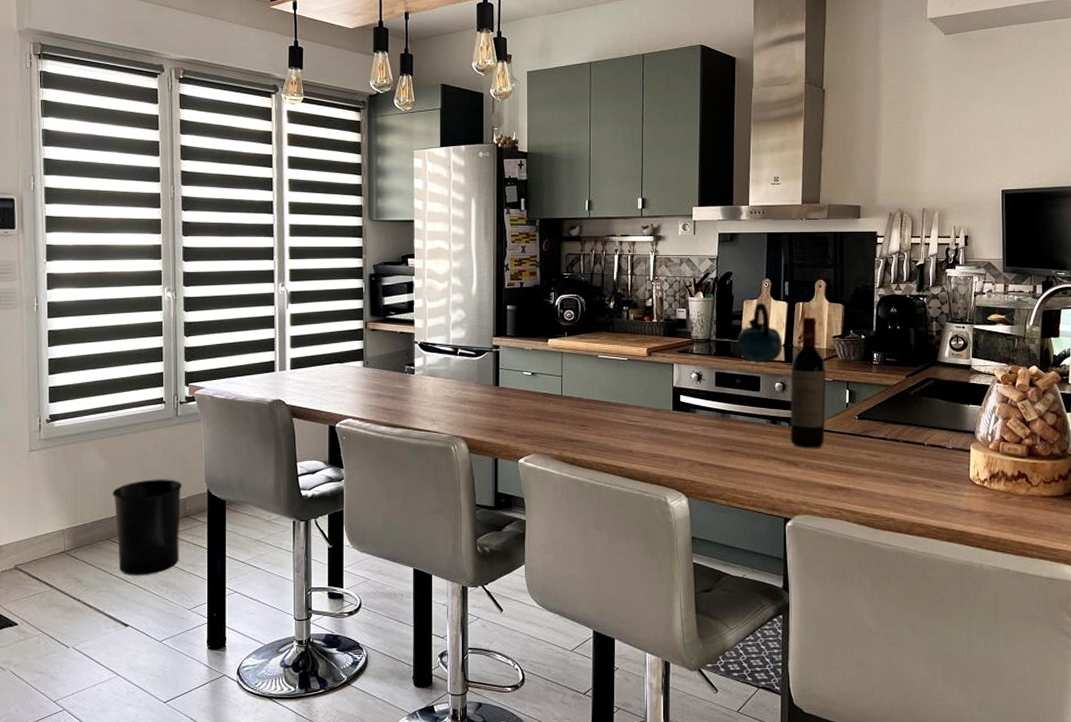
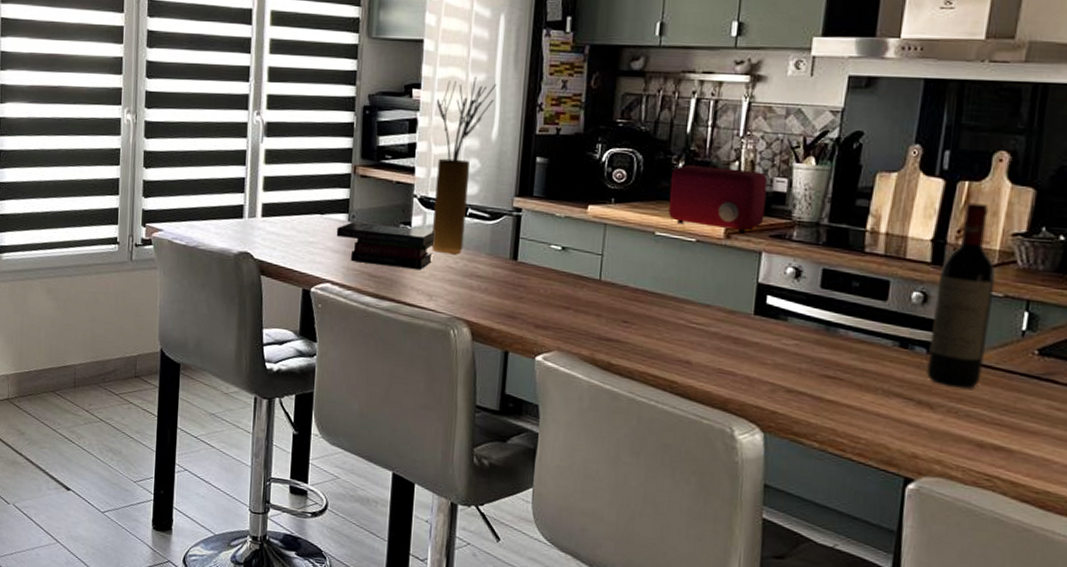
waste bin: present [112,479,183,575] -> none [59,329,134,437]
books: none [354,367,434,401] -> present [336,221,436,270]
vase: none [427,246,473,386] -> present [431,76,497,255]
toaster: none [605,303,673,350] -> present [669,164,768,232]
kettle: present [736,303,783,363] -> none [858,177,932,263]

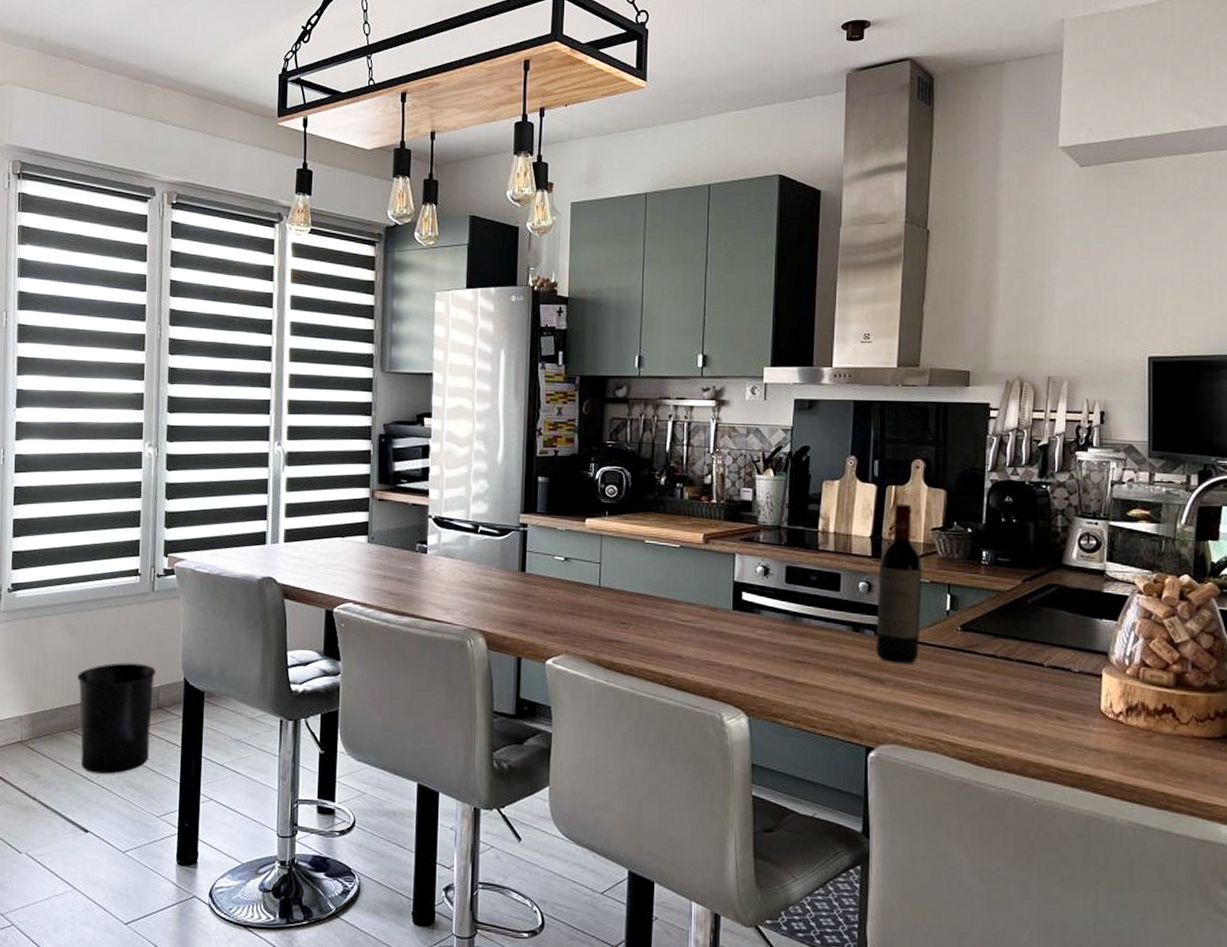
waste bin: none [59,329,134,437] -> present [77,663,157,774]
books: present [336,221,436,270] -> none [357,543,450,586]
vase: present [431,76,497,255] -> none [446,405,500,570]
toaster: present [669,164,768,232] -> none [655,479,736,537]

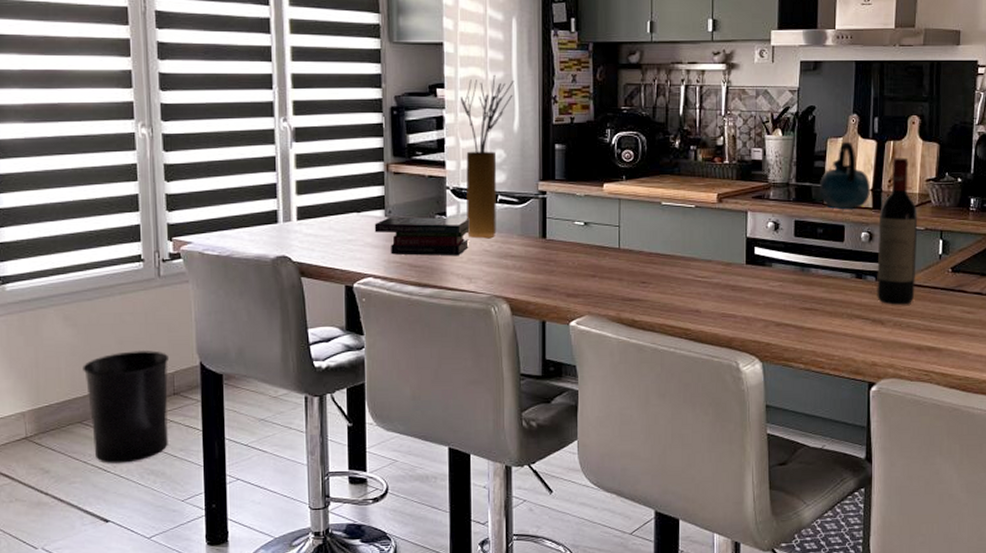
books: none [357,543,450,586] -> present [374,216,470,256]
vase: none [446,405,500,570] -> present [460,74,514,239]
kettle: none [813,484,870,557] -> present [819,141,871,210]

